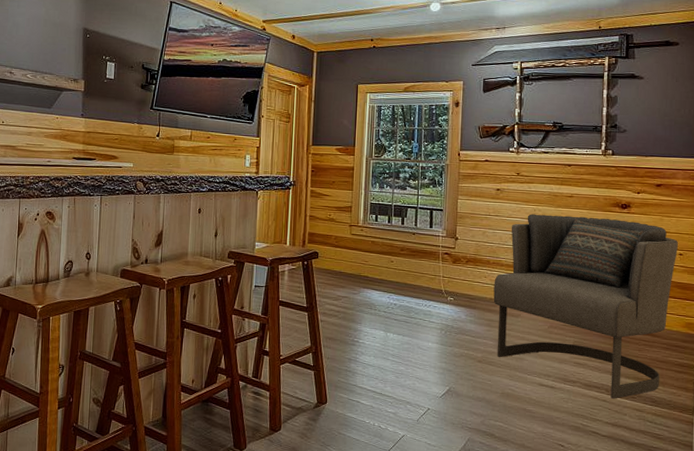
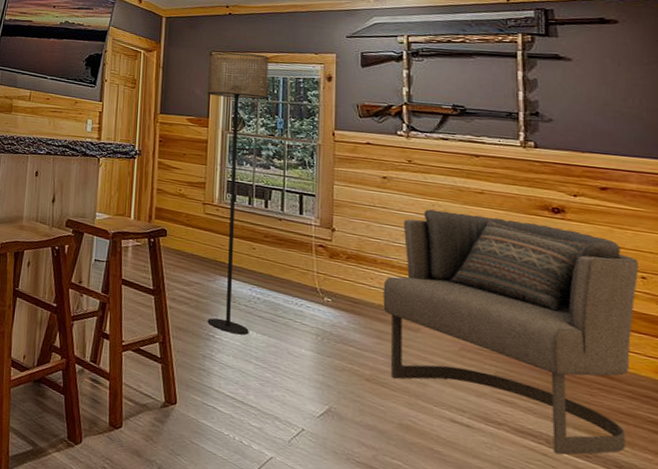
floor lamp: none [353,83,407,337] -> present [207,52,269,335]

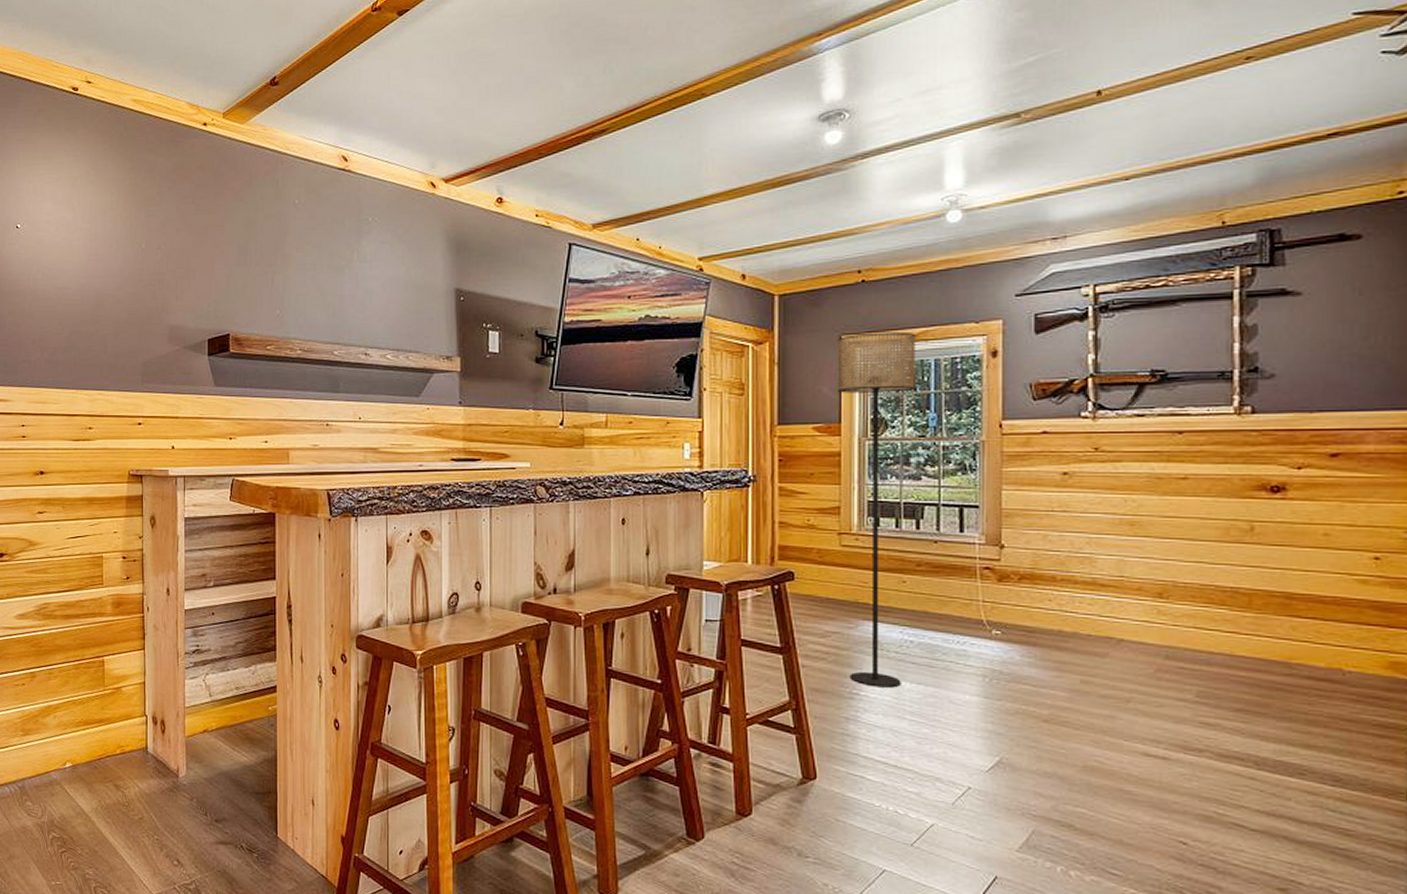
armchair: present [383,209,639,455] -> none [1064,506,1371,776]

